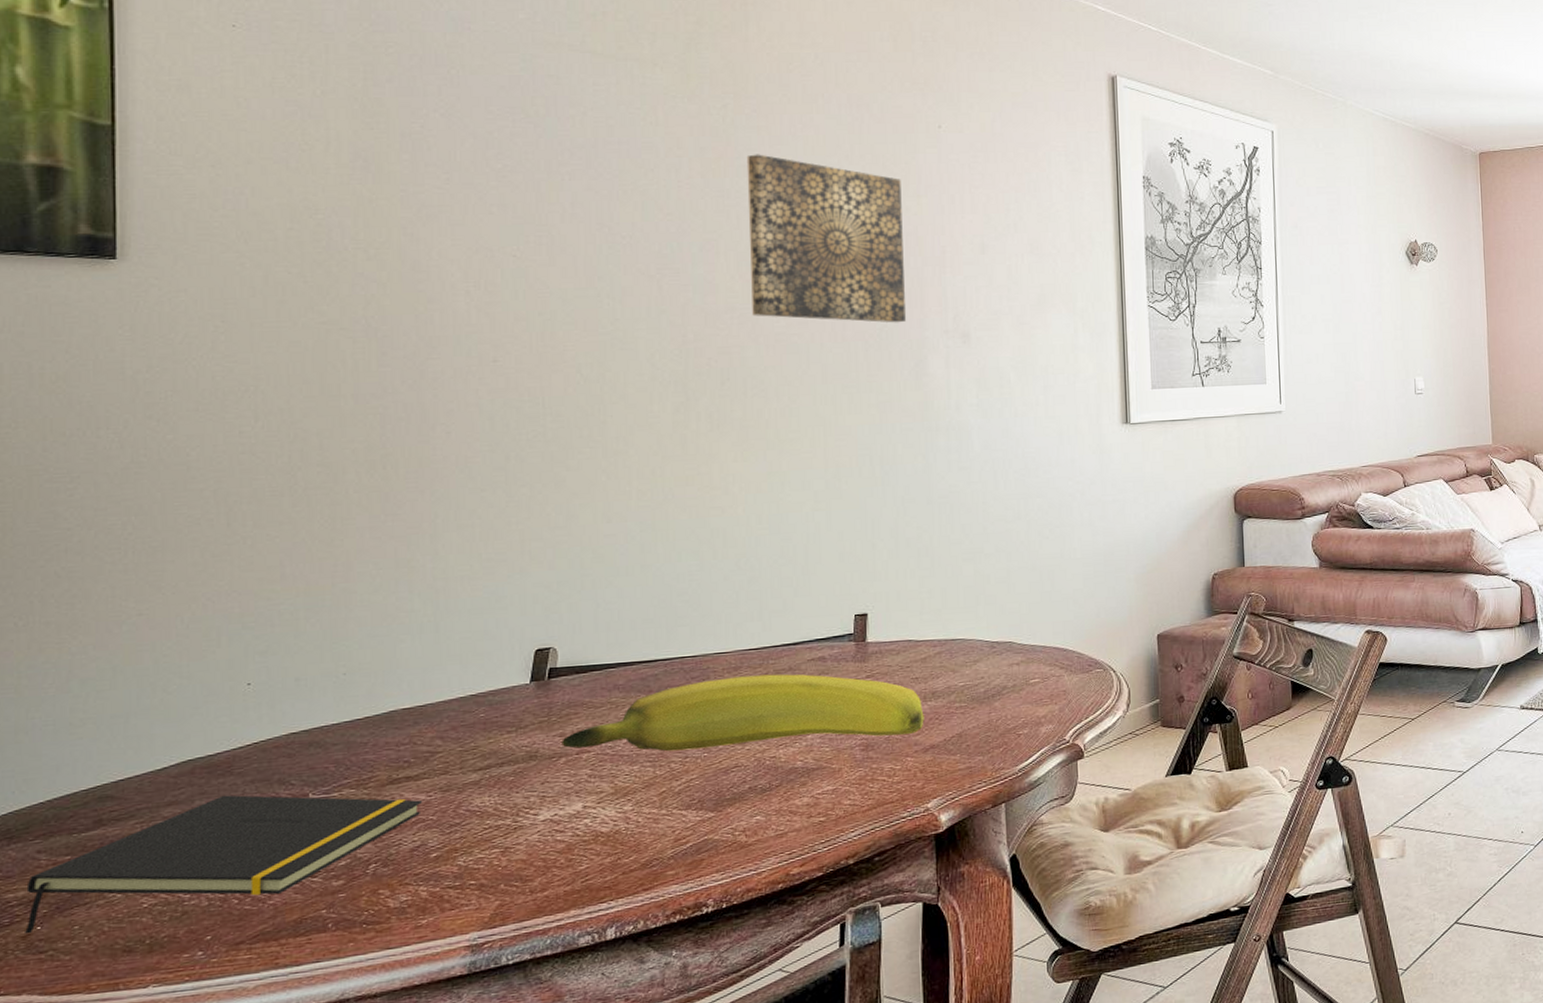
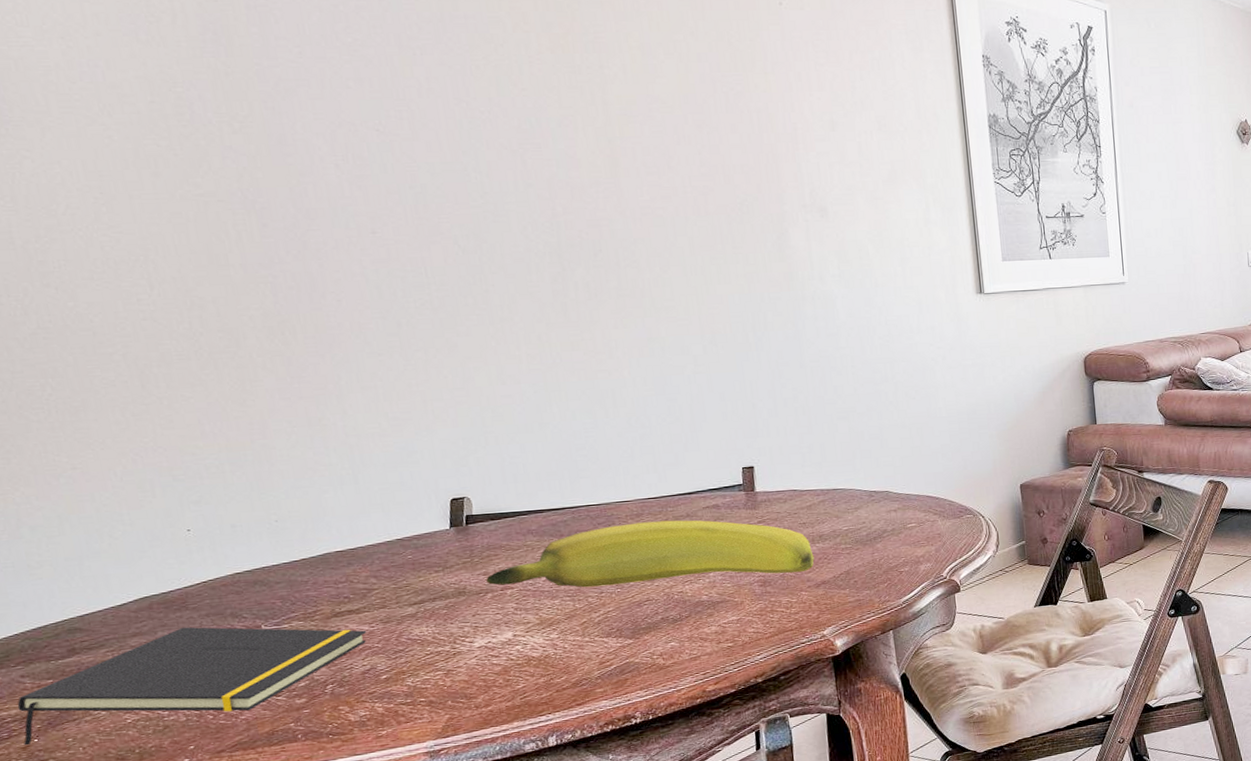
wall art: present [746,154,907,323] -> none [593,30,766,198]

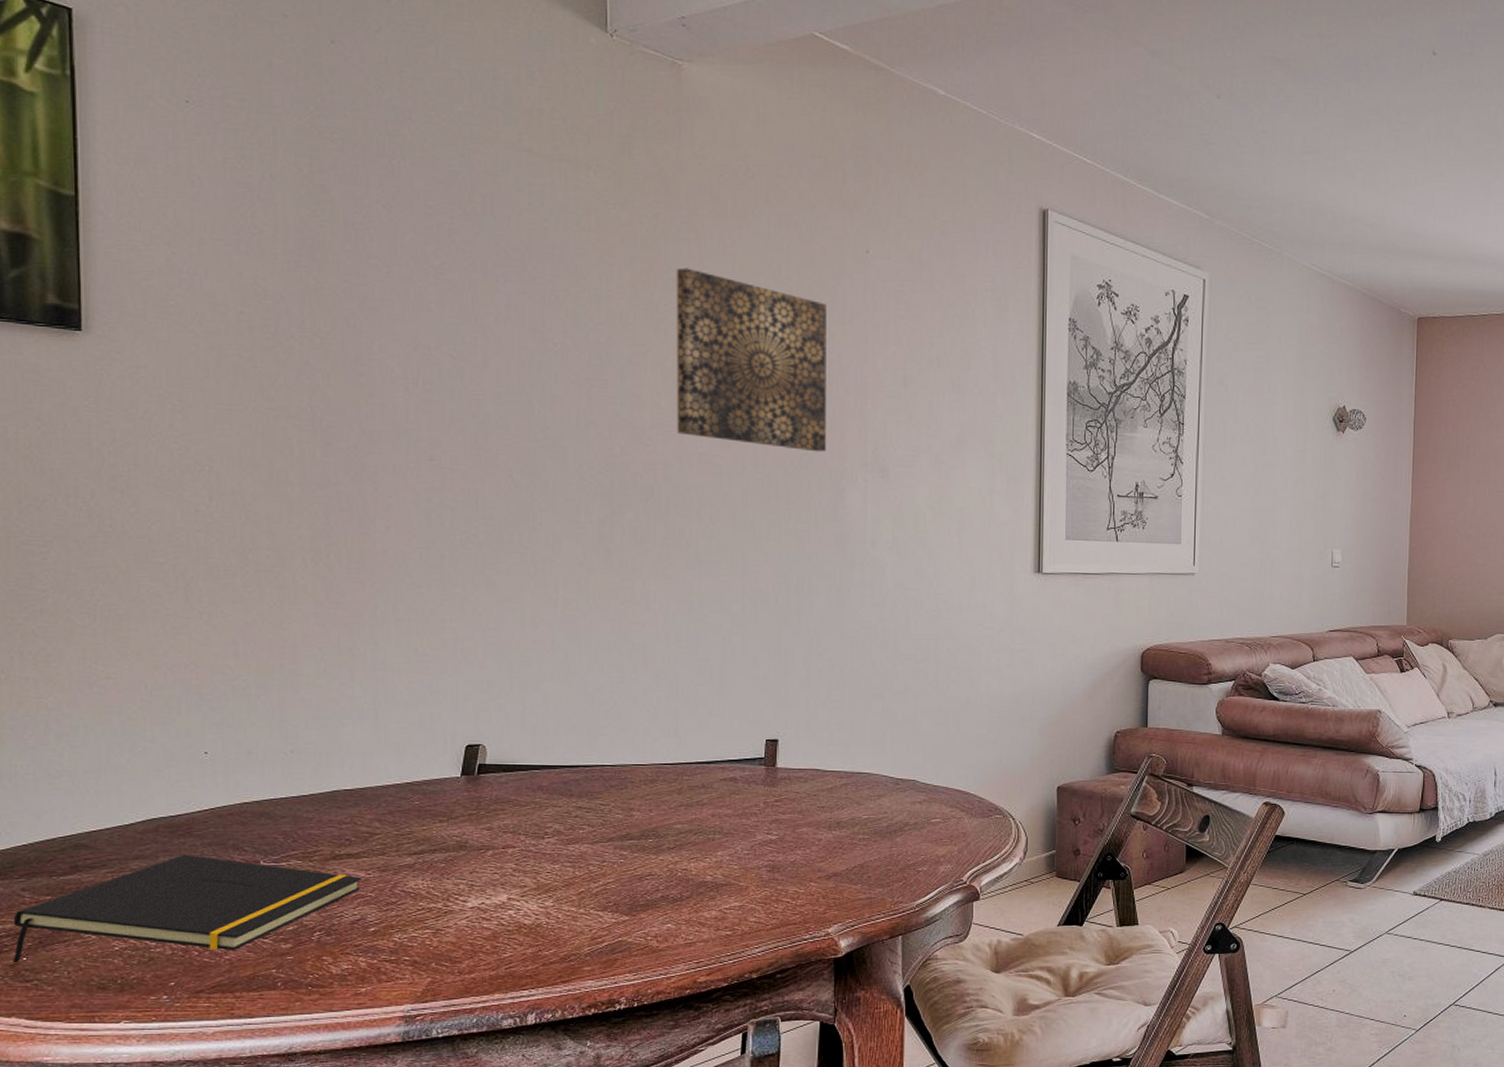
fruit: present [486,520,814,588] -> none [489,789,829,861]
wall art: none [593,30,766,198] -> present [676,267,827,452]

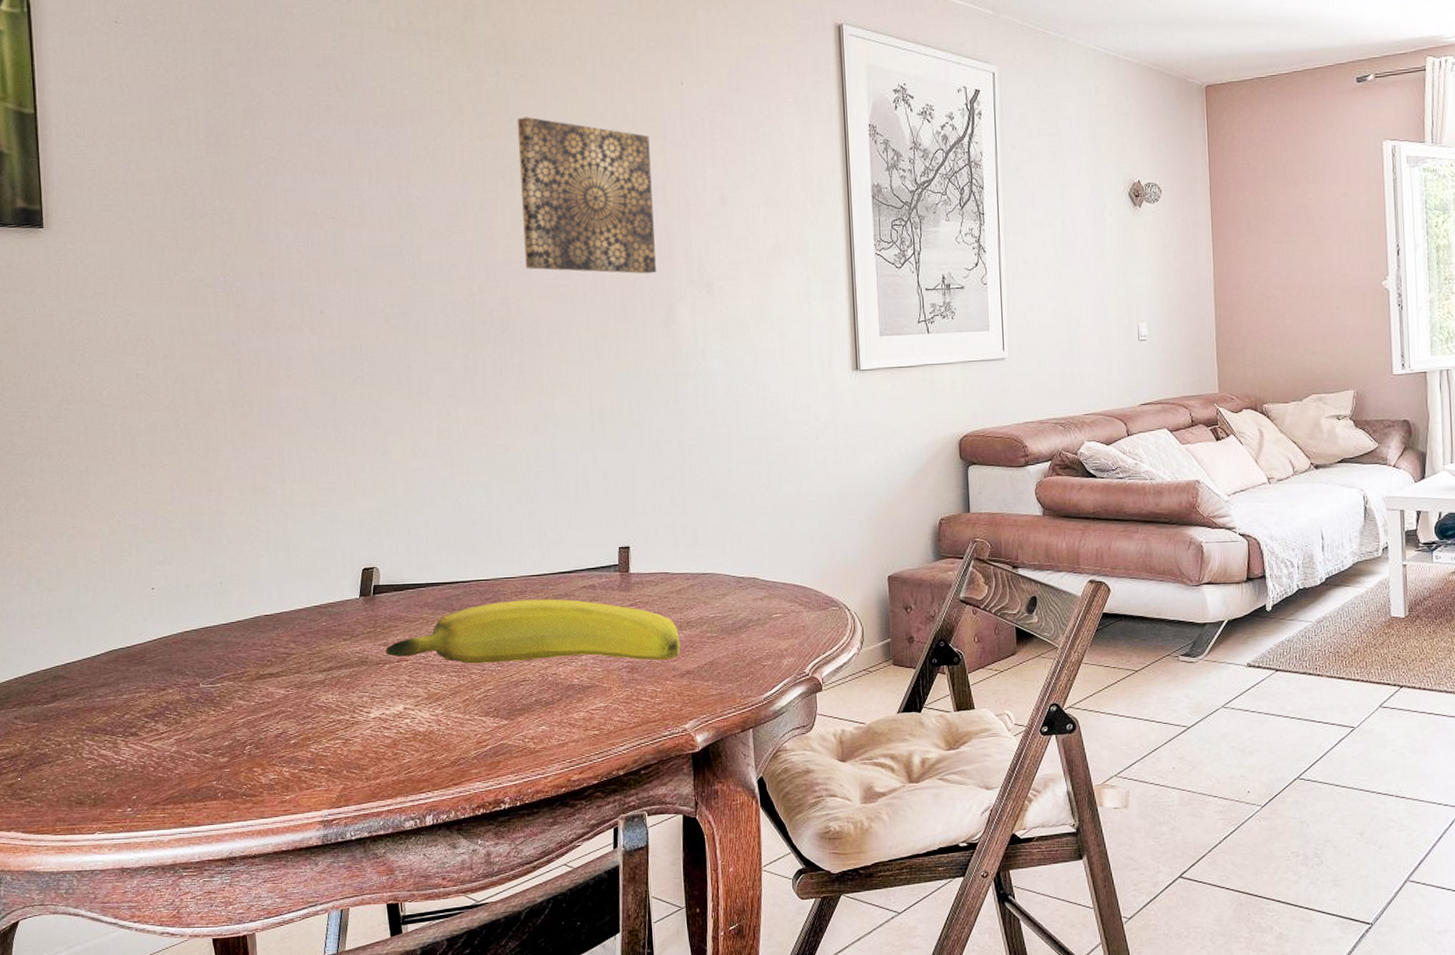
notepad: present [13,854,363,963] -> none [9,680,283,784]
fruit: none [489,789,829,861] -> present [385,599,681,664]

